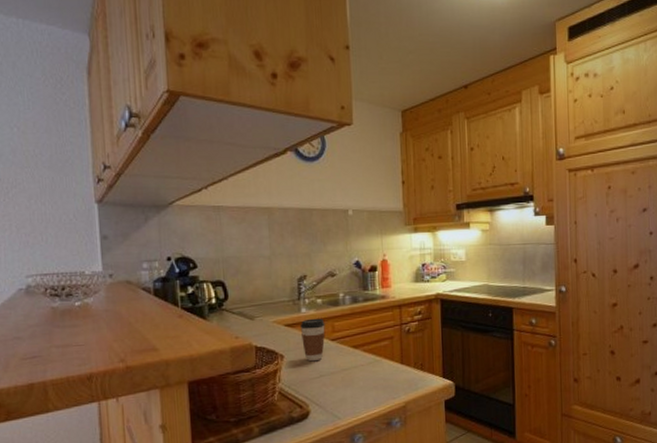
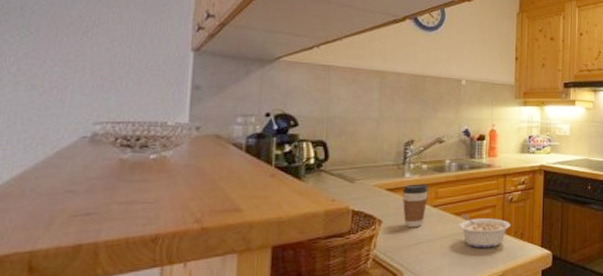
legume: none [357,346,409,380] -> present [458,214,510,249]

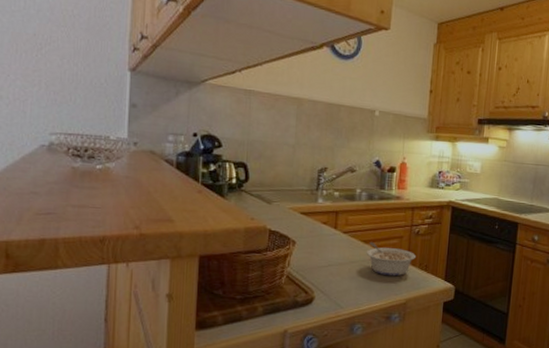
coffee cup: present [402,184,428,228] -> none [315,209,339,251]

